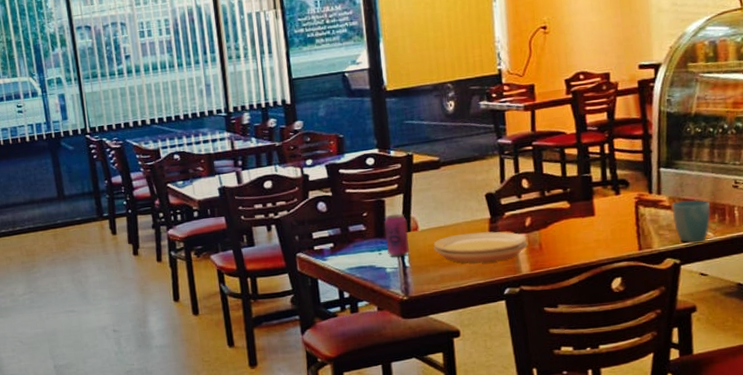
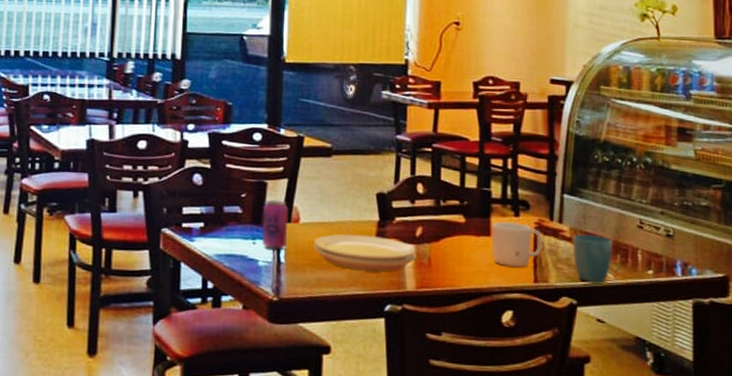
mug: none [594,200,645,240] -> present [491,222,543,267]

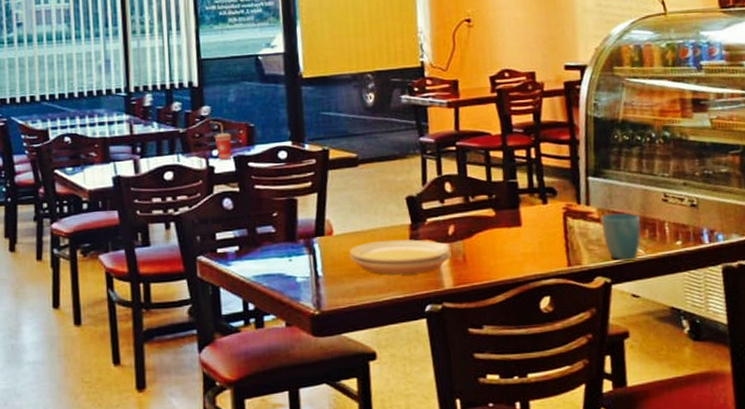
beverage cup: none [188,95,209,135] -> present [209,121,232,160]
beverage can: present [263,199,288,250] -> none [296,215,323,264]
mug: present [491,222,543,267] -> none [521,210,573,254]

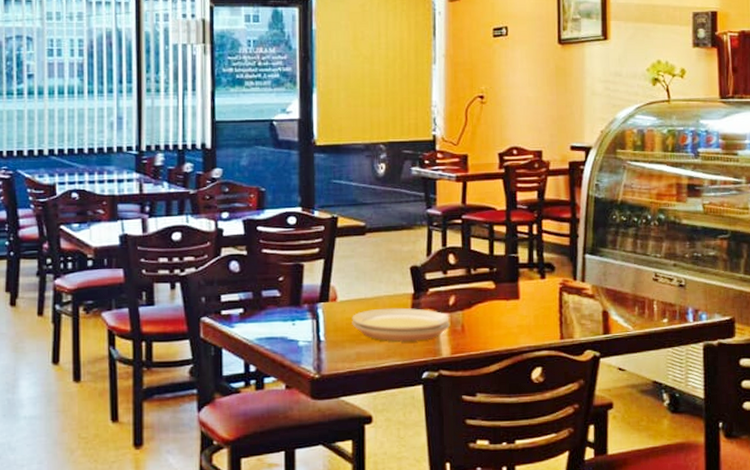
beverage cup: present [209,121,232,160] -> none [220,183,243,223]
cup: present [600,213,642,259] -> none [594,290,632,334]

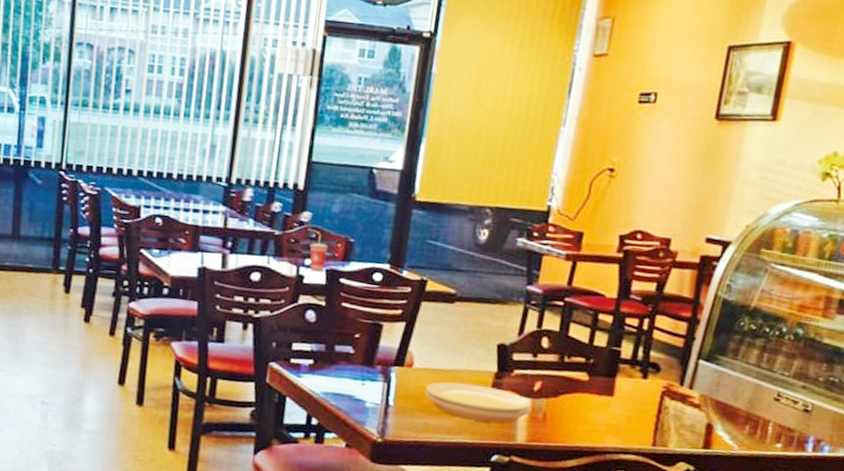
beverage cup: none [220,183,243,223] -> present [308,228,329,271]

